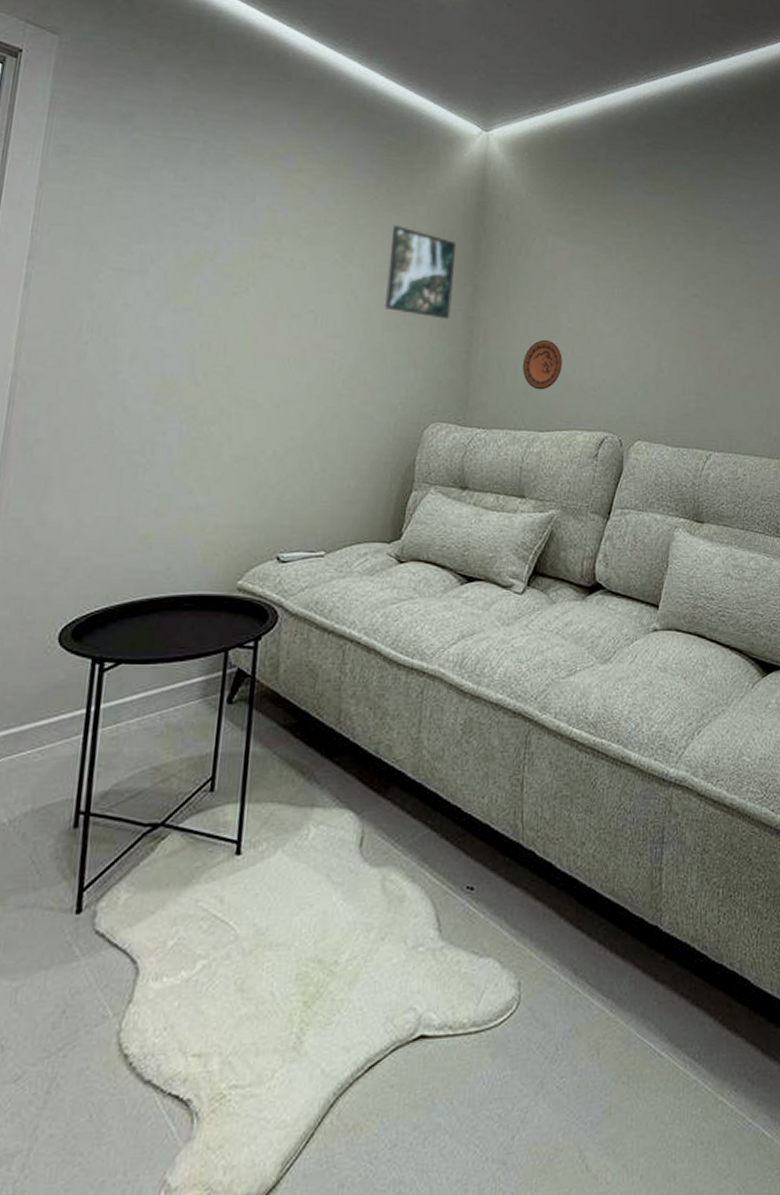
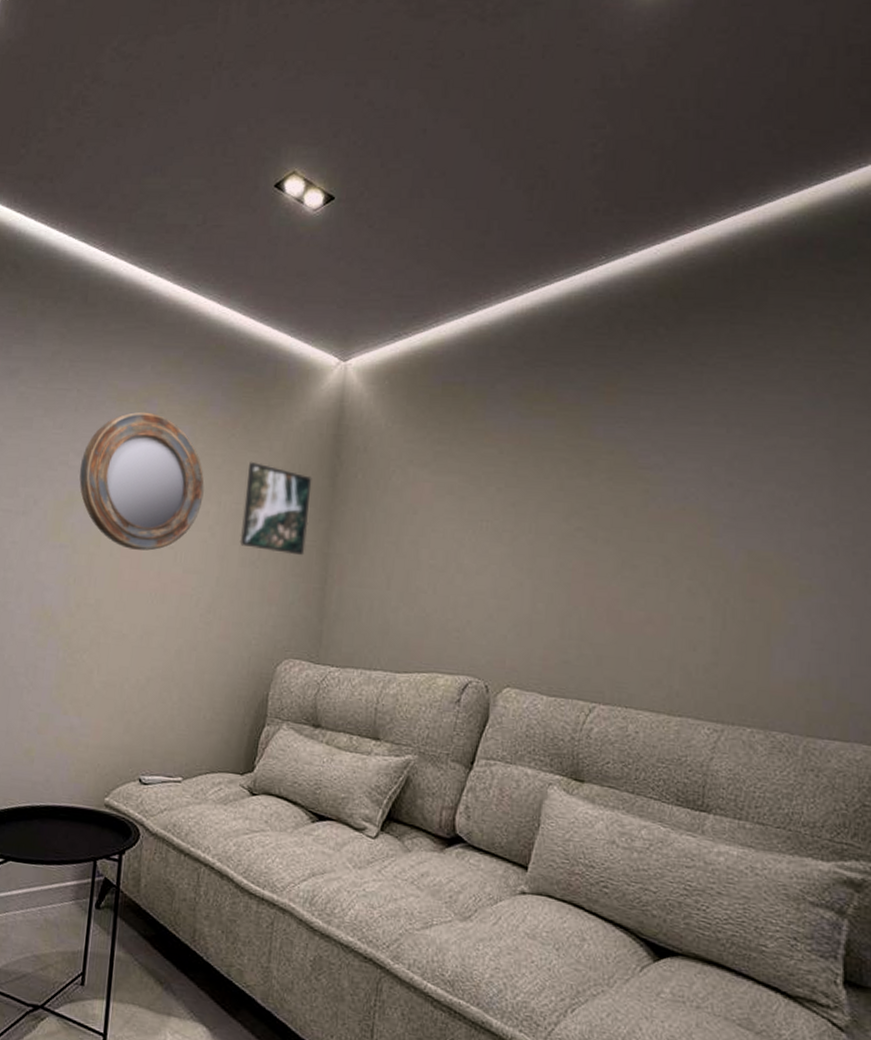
home mirror: none [206,168,347,314] -> present [79,411,204,551]
decorative plate: present [523,339,562,390] -> none [379,576,423,630]

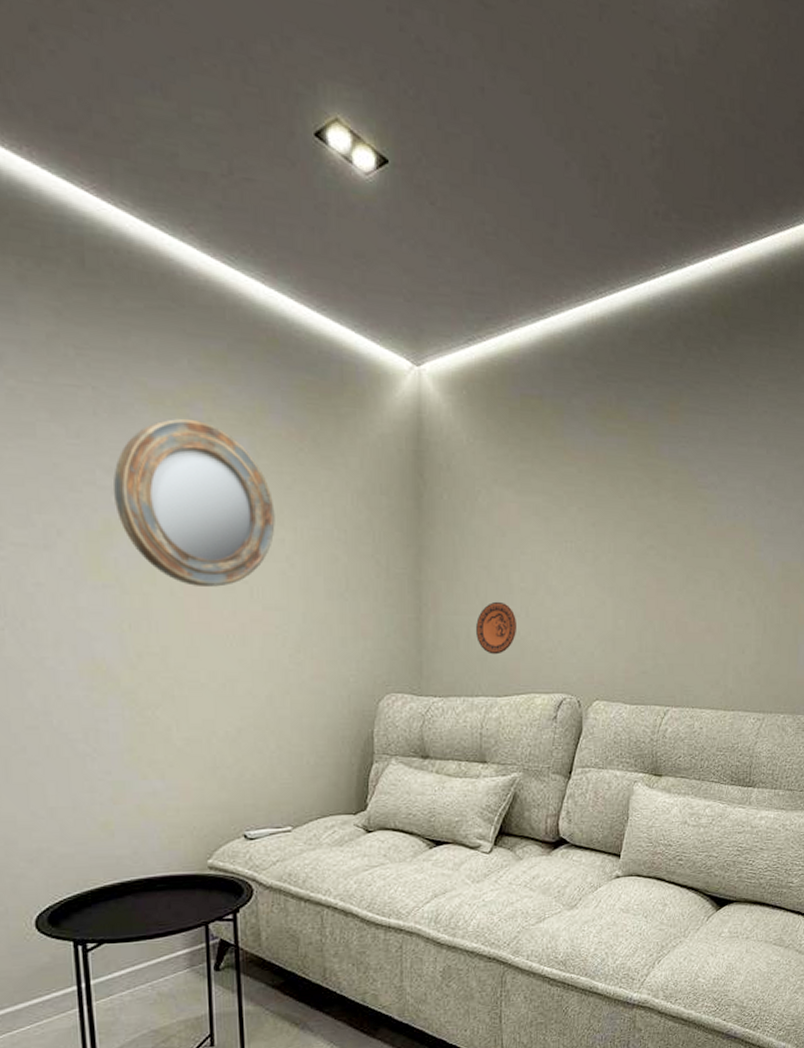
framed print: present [239,461,312,556] -> none [323,480,397,585]
decorative plate: none [379,576,423,630] -> present [476,601,516,655]

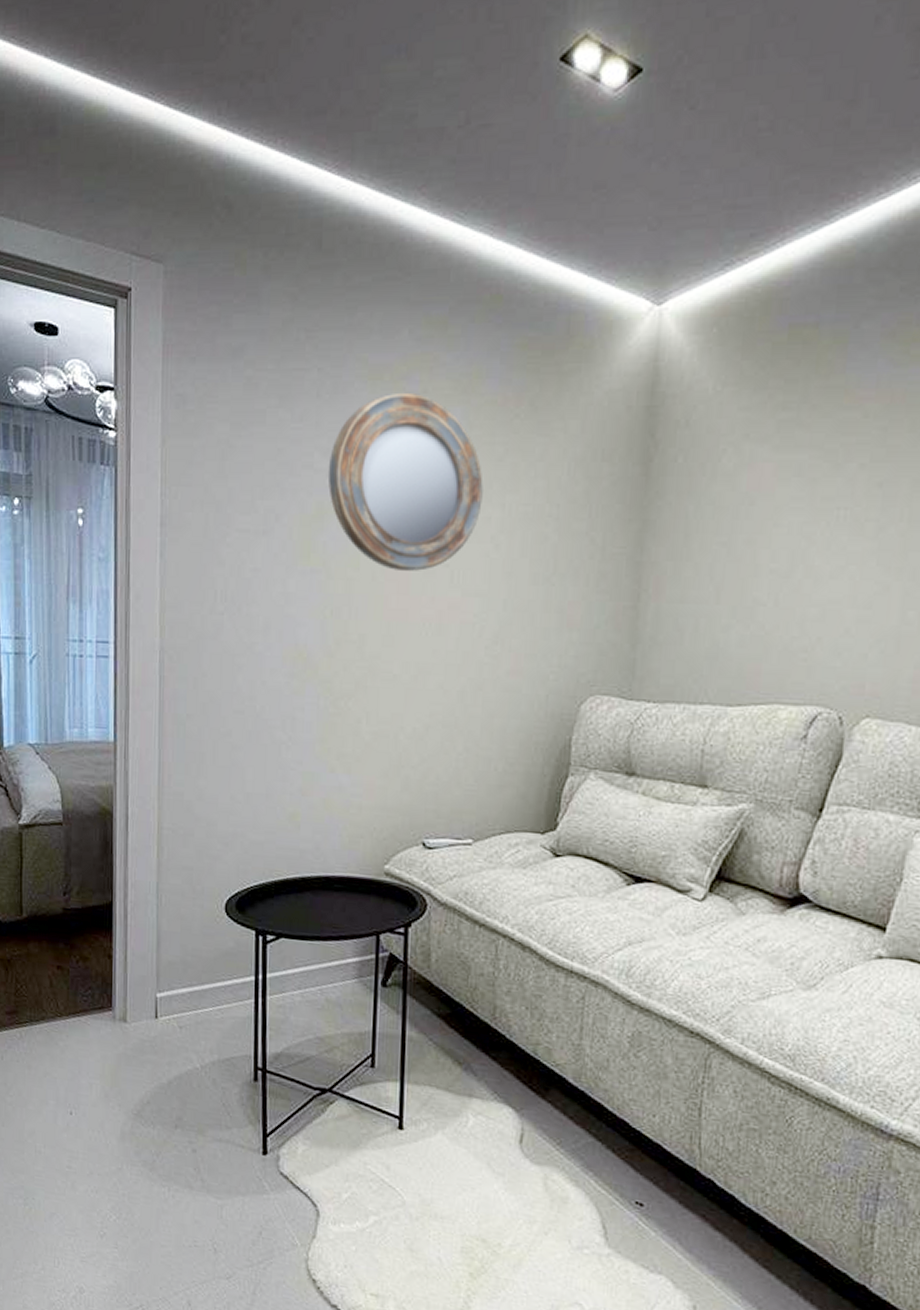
decorative plate: present [476,601,516,655] -> none [706,586,761,653]

